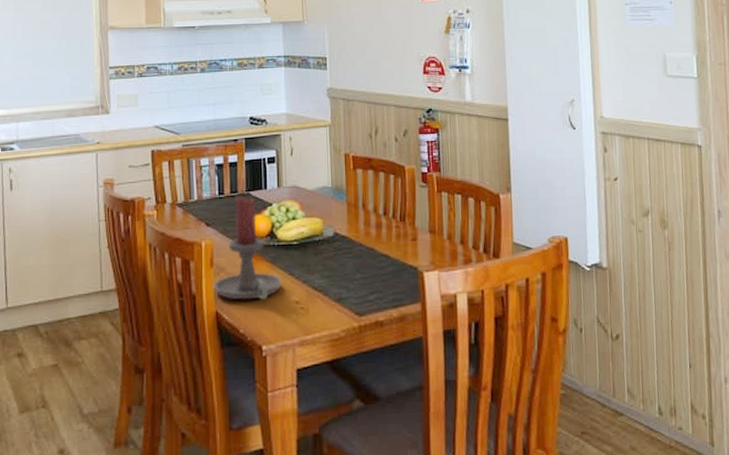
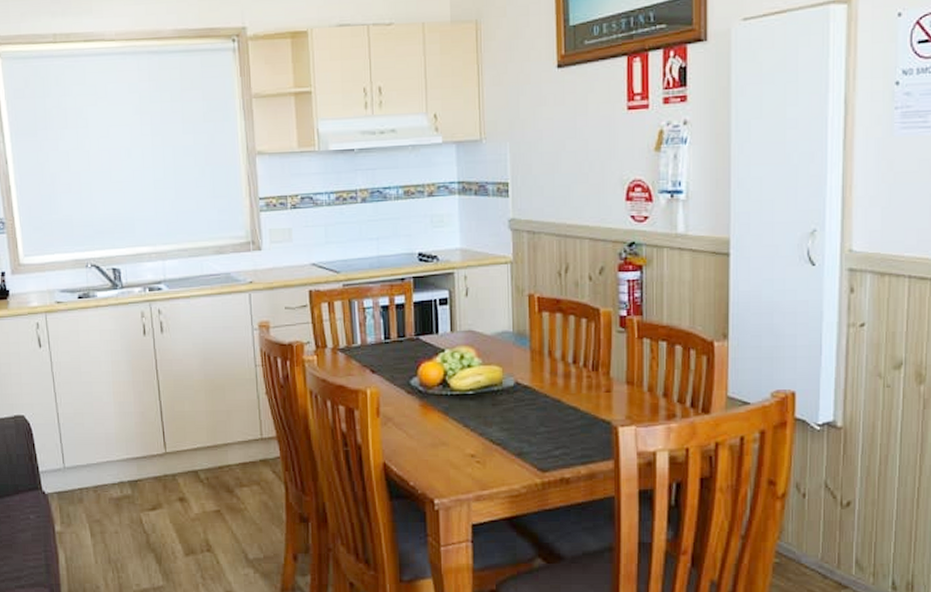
candle holder: present [214,196,282,300] -> none [381,341,456,452]

